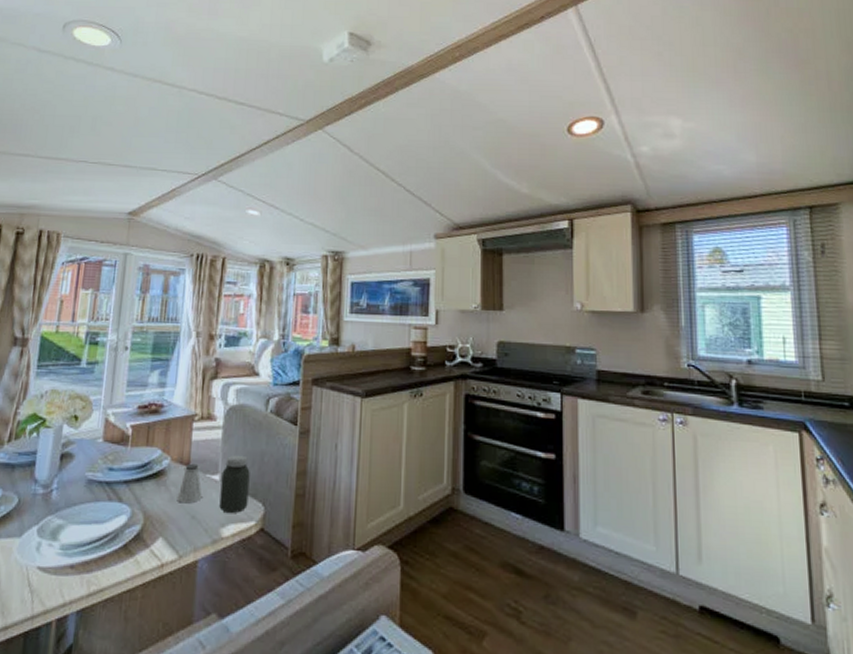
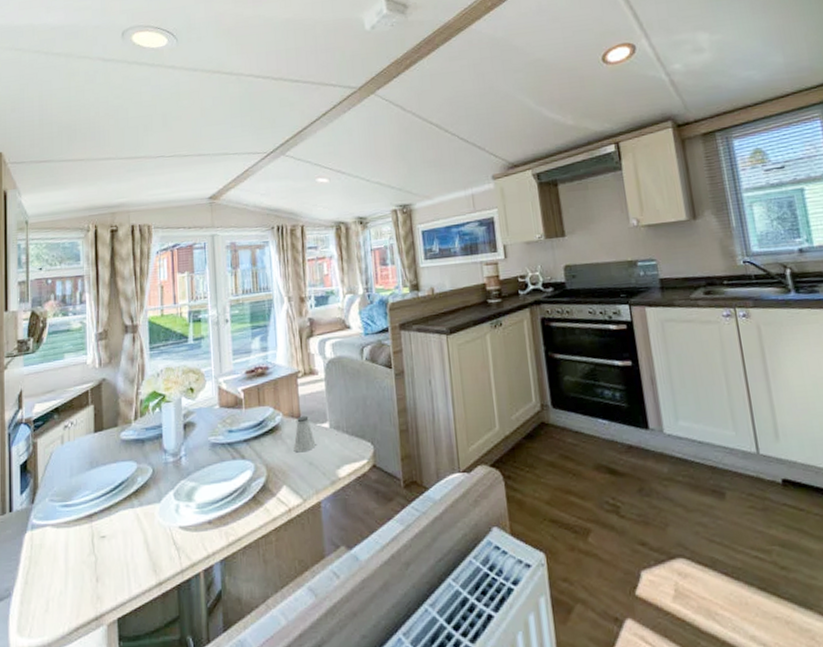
jar: present [219,455,250,514] -> none [330,402,358,456]

